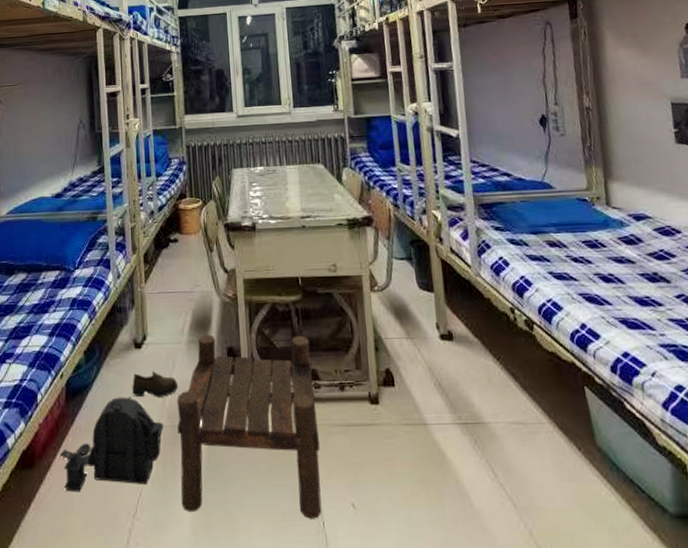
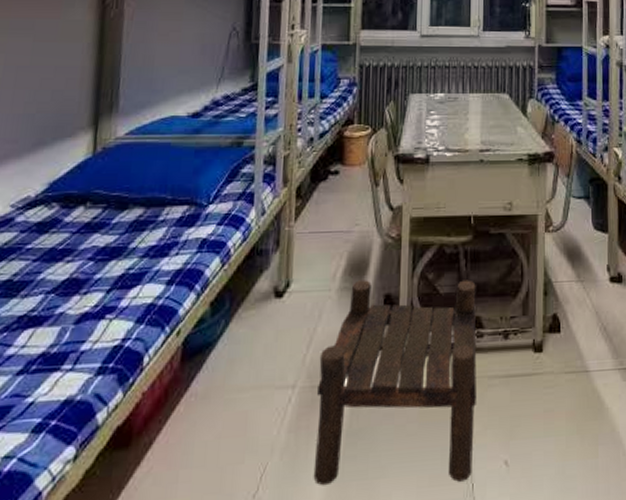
backpack: present [60,397,164,492] -> none [166,355,301,474]
shoe: present [132,371,179,397] -> none [266,324,323,354]

